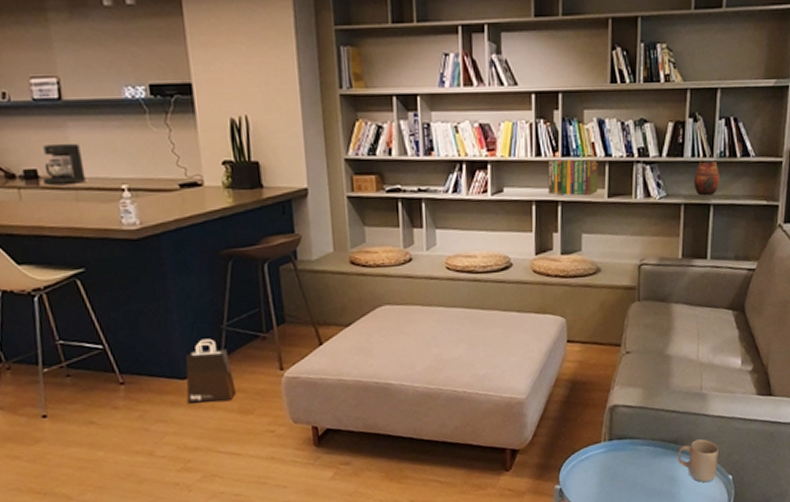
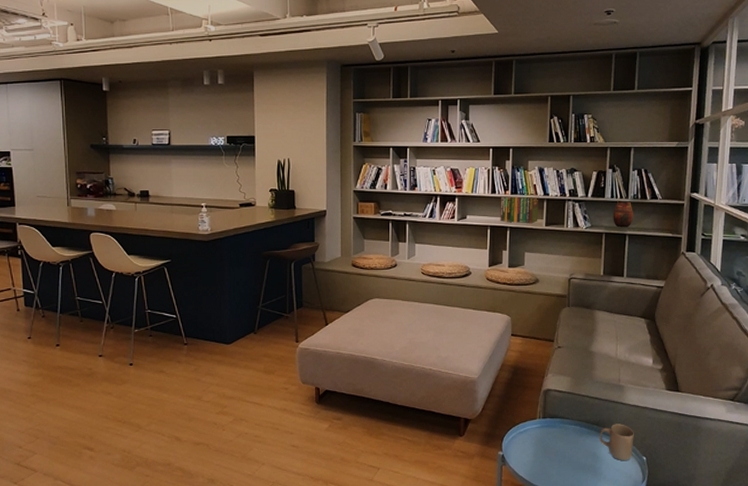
coffee maker: present [42,143,86,186] -> none [151,173,179,202]
shopping bag: present [185,338,236,404] -> none [229,315,264,363]

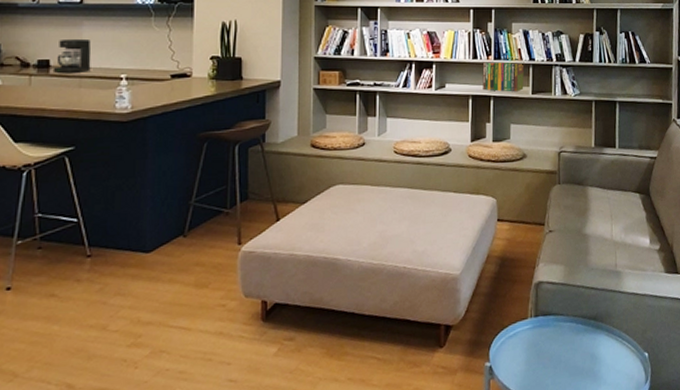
coffee maker: none [151,173,179,202] -> present [52,38,92,74]
cup: present [599,424,634,461] -> none [597,316,635,360]
ceramic vessel: present [613,200,633,228] -> none [602,65,623,95]

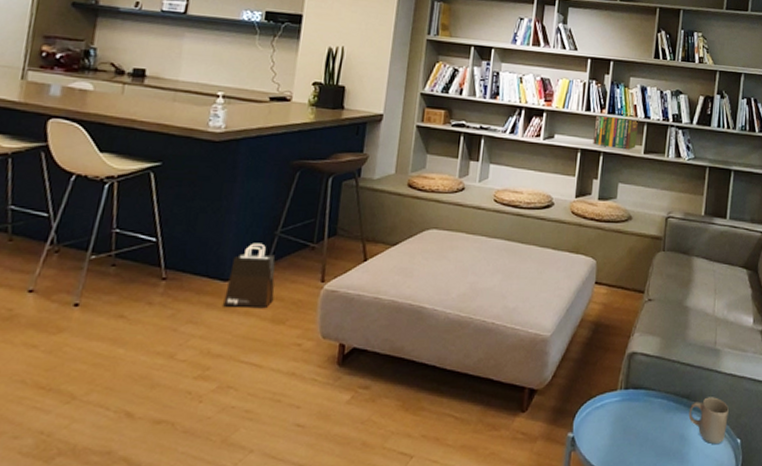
coffee maker: present [52,38,92,74] -> none [147,49,190,86]
shopping bag: none [148,213,195,277] -> present [223,243,276,309]
cup: none [597,316,635,360] -> present [688,397,729,445]

